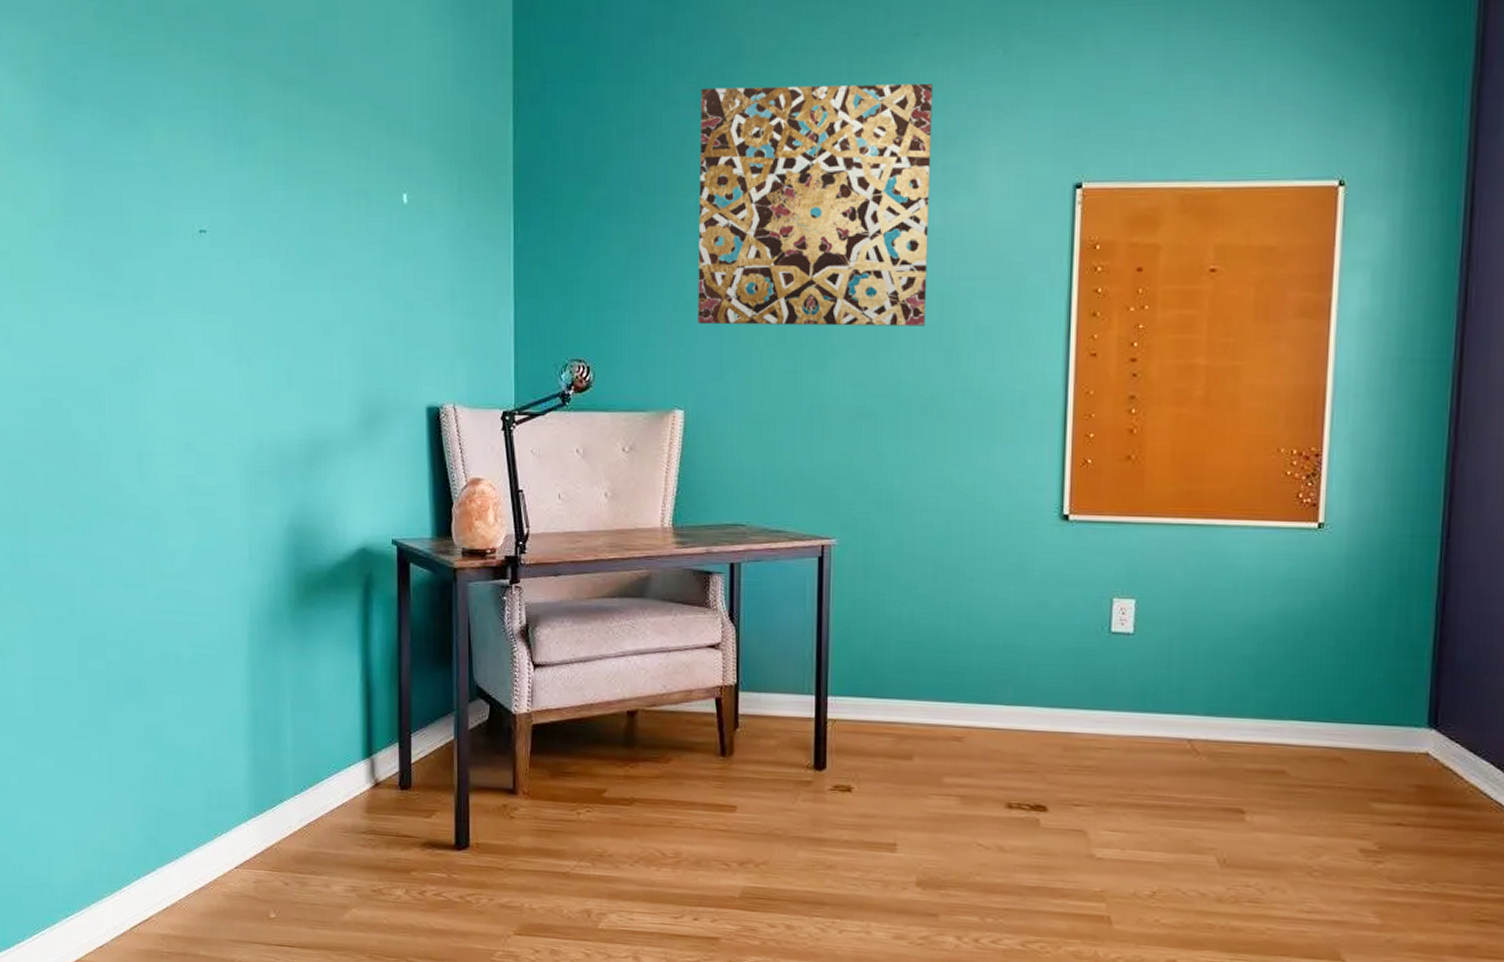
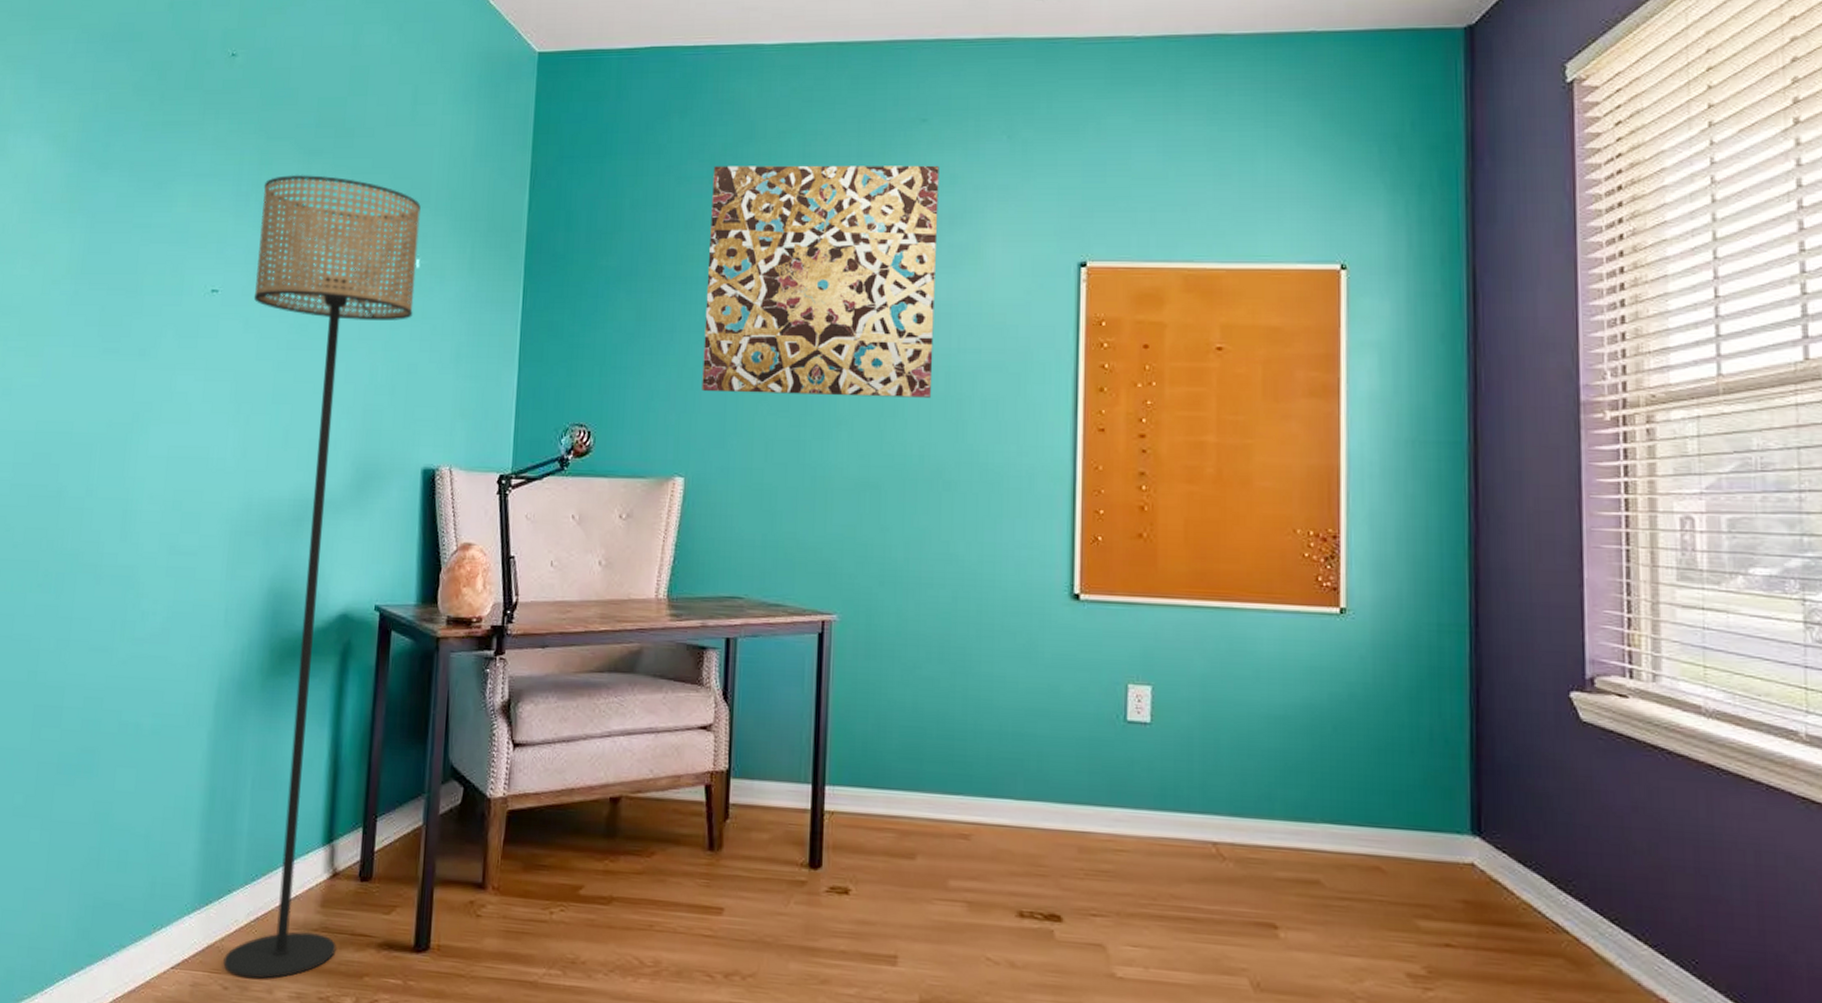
floor lamp: none [240,106,404,876] -> present [223,174,421,979]

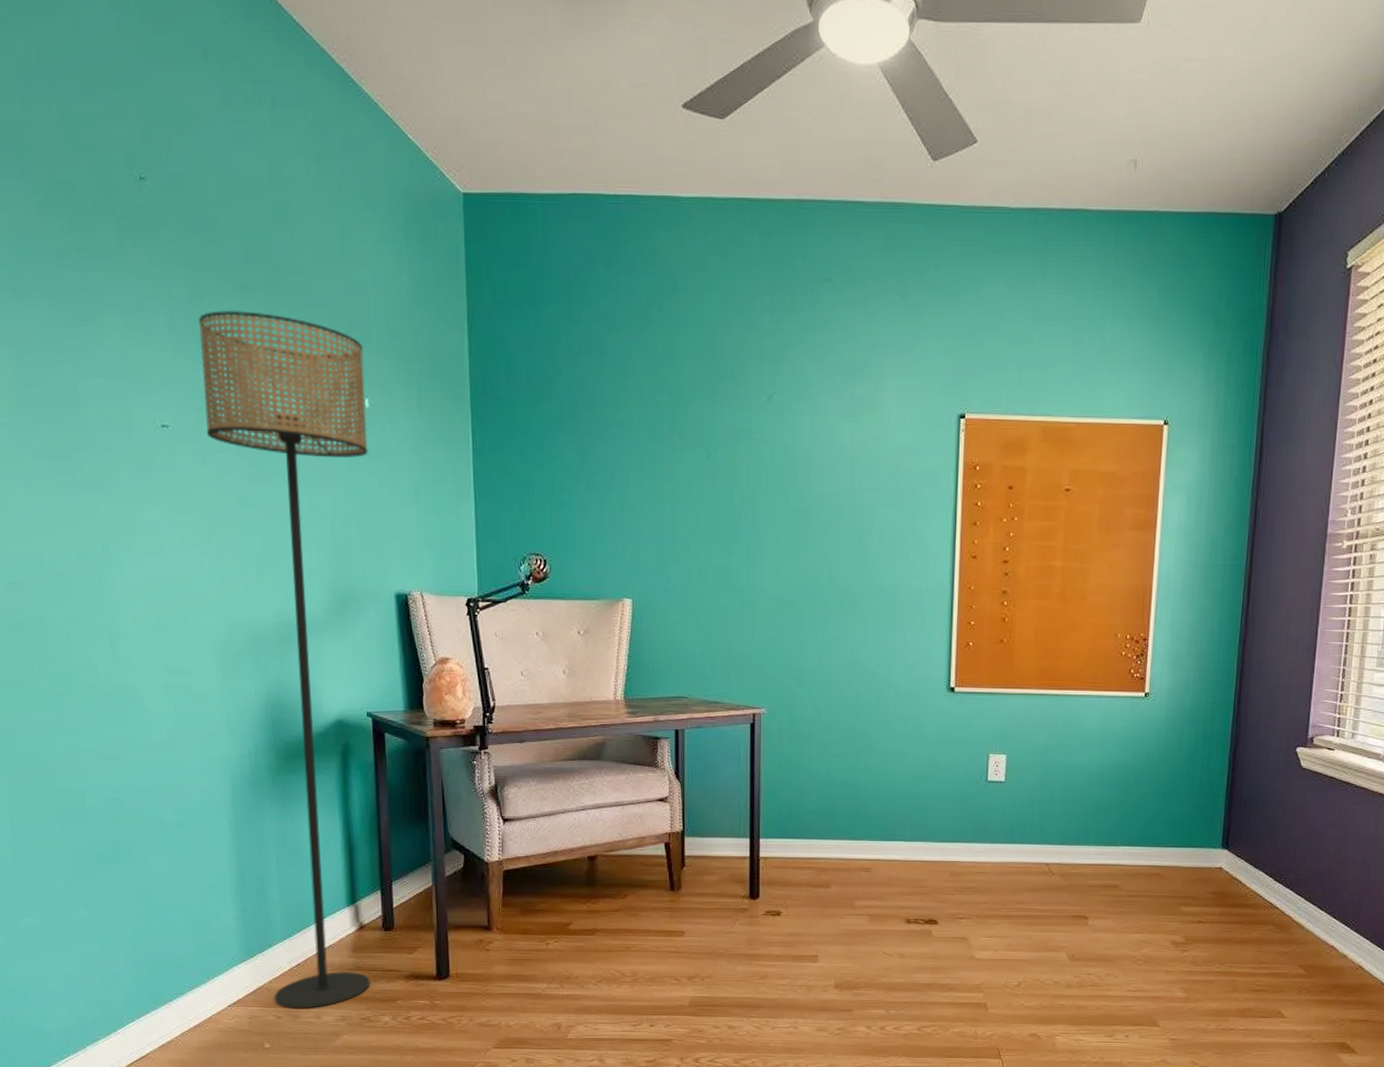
wall art: present [702,165,939,398] -> none [641,316,842,530]

